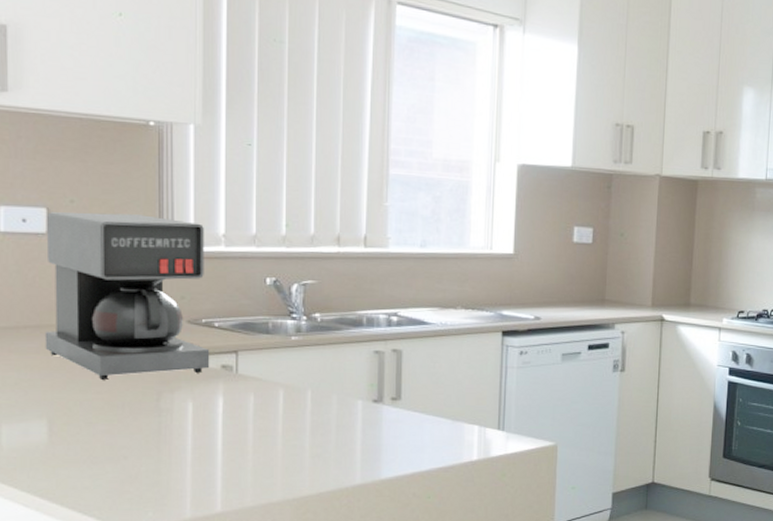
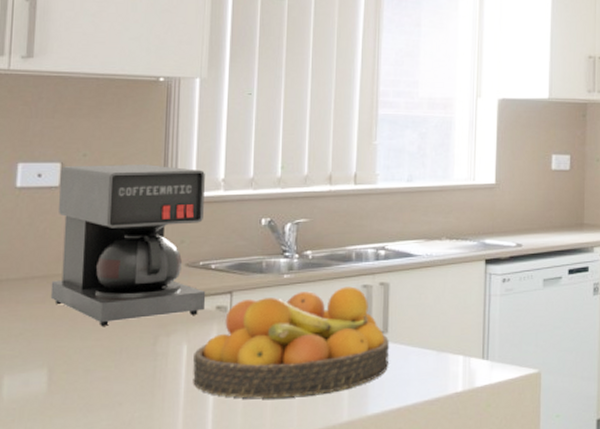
fruit bowl: none [200,351,403,459] -> present [193,286,390,399]

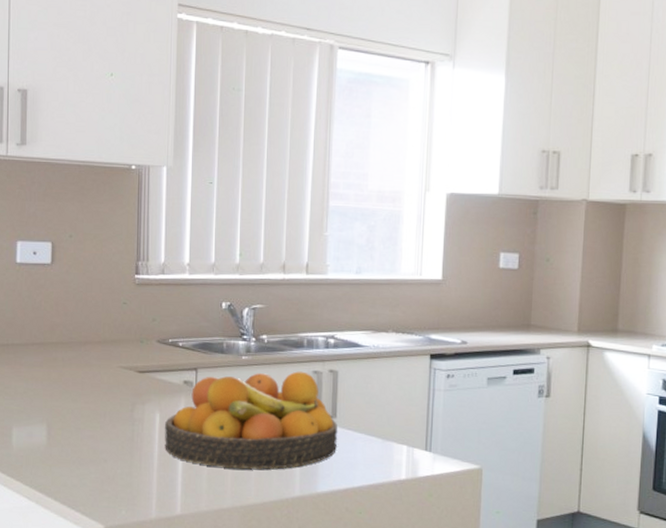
coffee maker: present [50,164,206,326] -> none [47,245,175,391]

